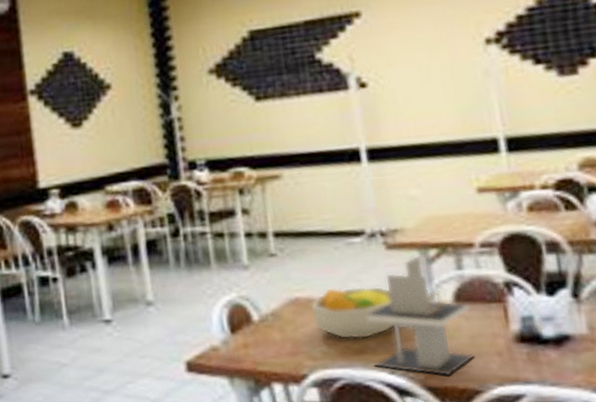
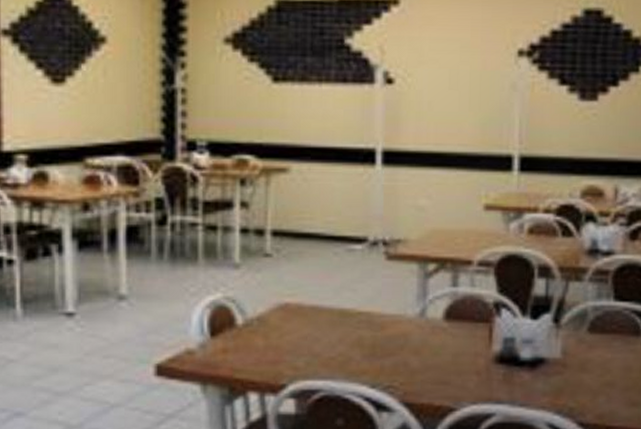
fruit bowl: present [310,286,394,340] -> none [300,296,383,350]
napkin holder: present [367,255,475,377] -> none [356,268,458,393]

